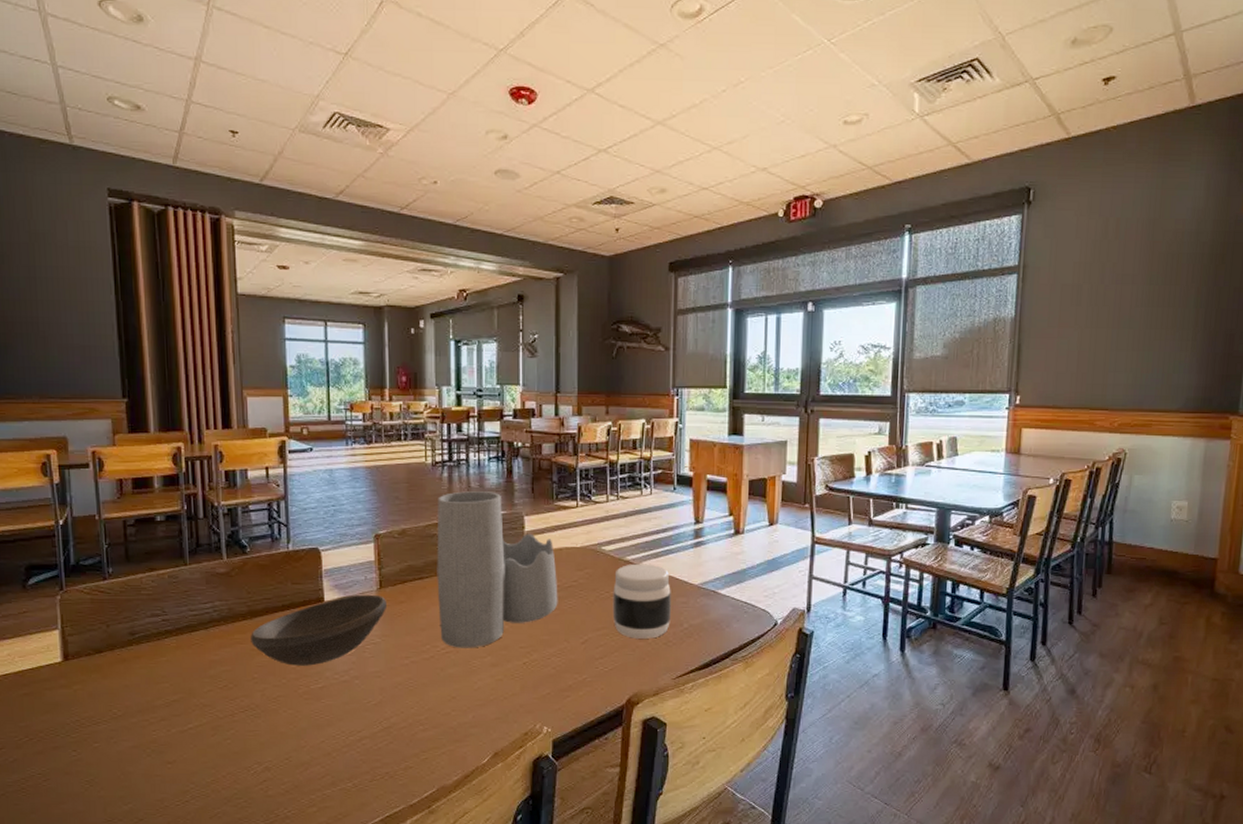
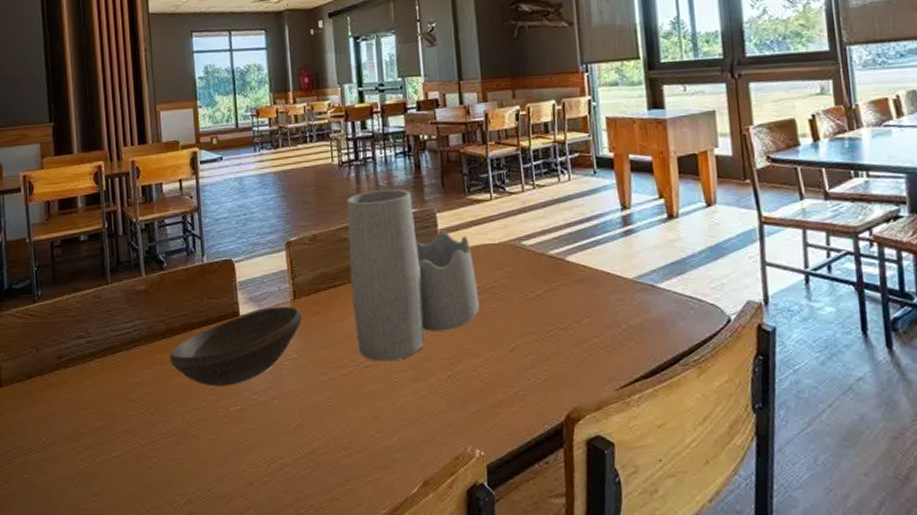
jar: present [612,563,671,639] -> none [538,257,606,344]

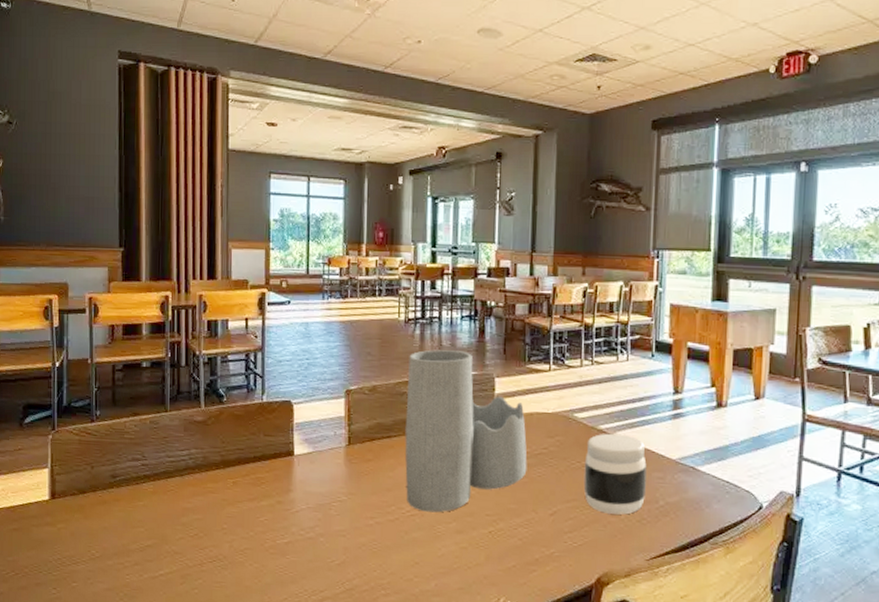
bowl: present [170,306,303,386] -> none [222,450,355,520]
jar: none [538,257,606,344] -> present [583,433,647,515]

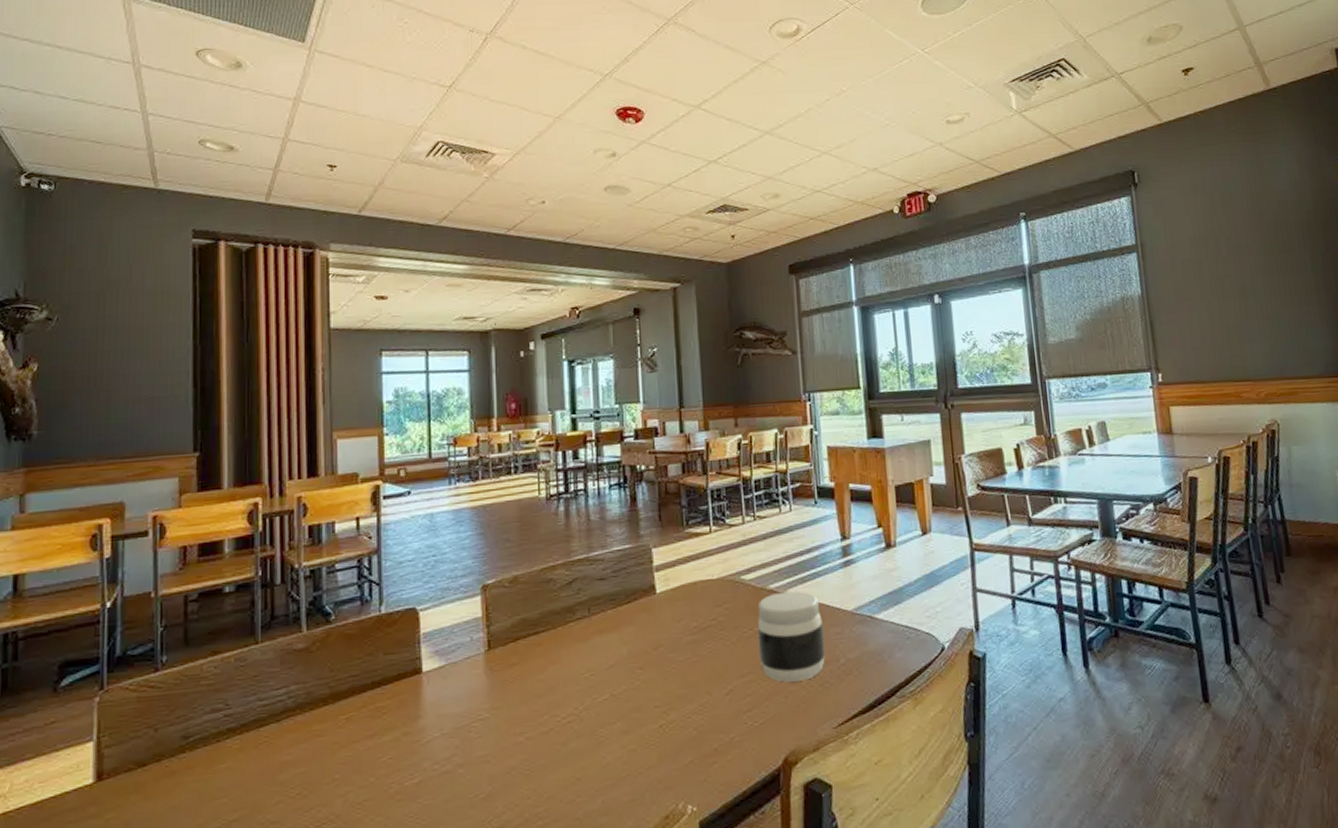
vase: present [405,349,527,513] -> none [553,523,696,715]

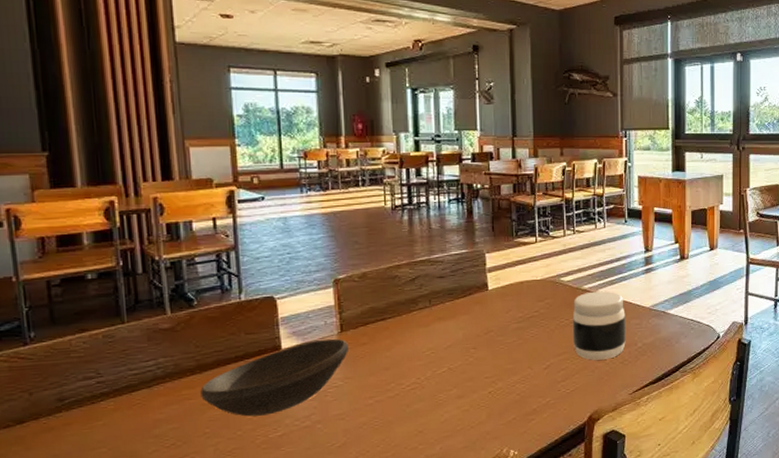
bowl: none [332,658,498,759] -> present [200,338,350,417]

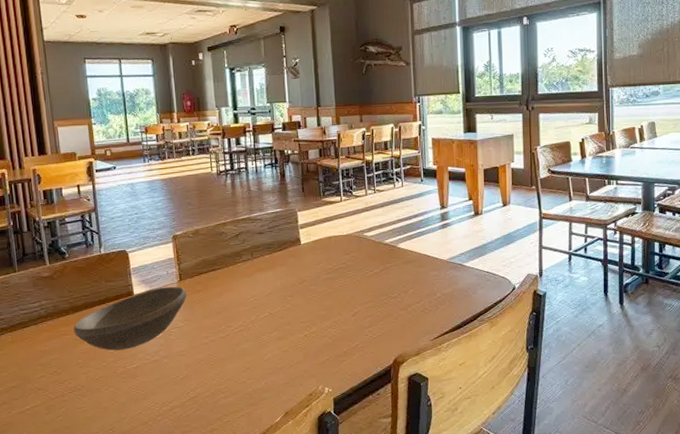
jar: present [572,291,626,360] -> none [376,245,426,309]

